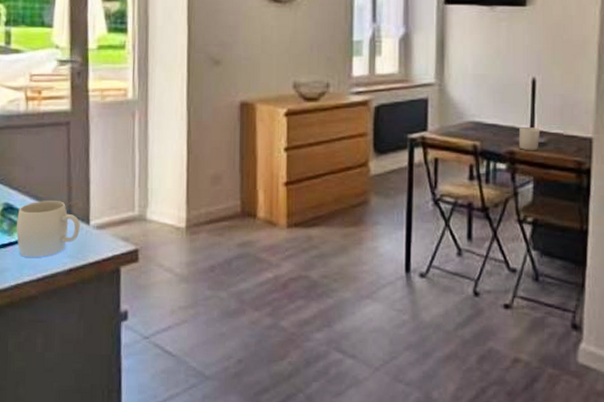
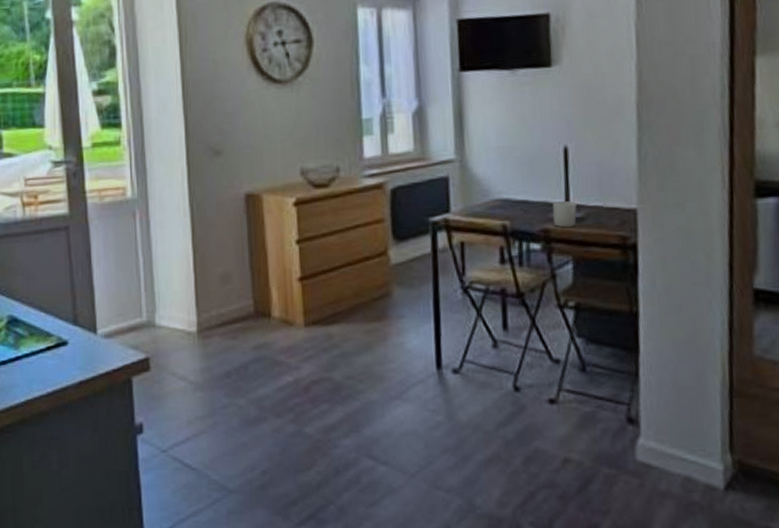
mug: present [16,201,80,259] -> none [21,310,88,373]

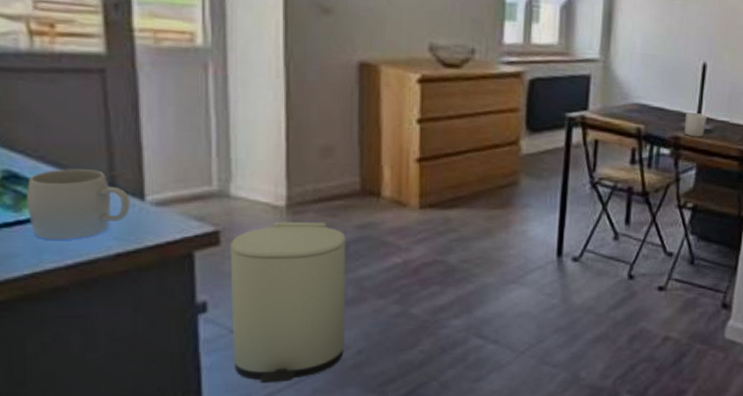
mug: none [21,310,88,373] -> present [25,168,130,241]
pedal bin: none [157,344,251,503] -> present [230,221,346,384]

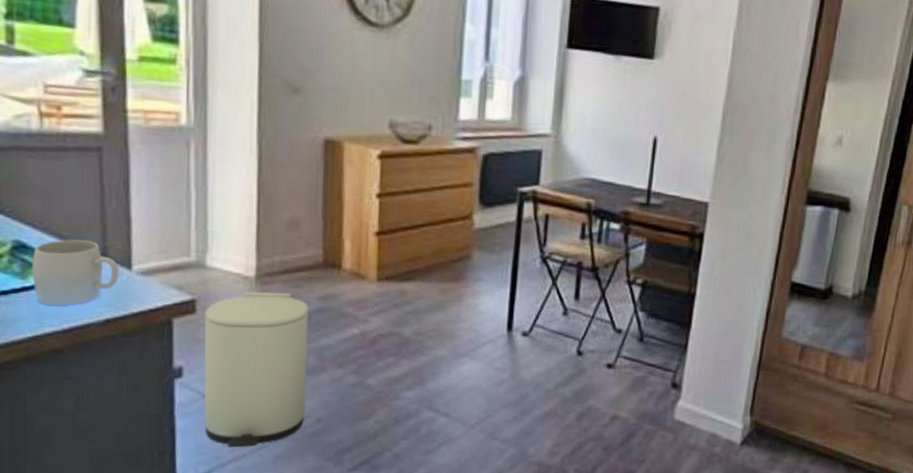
mug: present [684,113,708,138] -> none [634,187,658,213]

